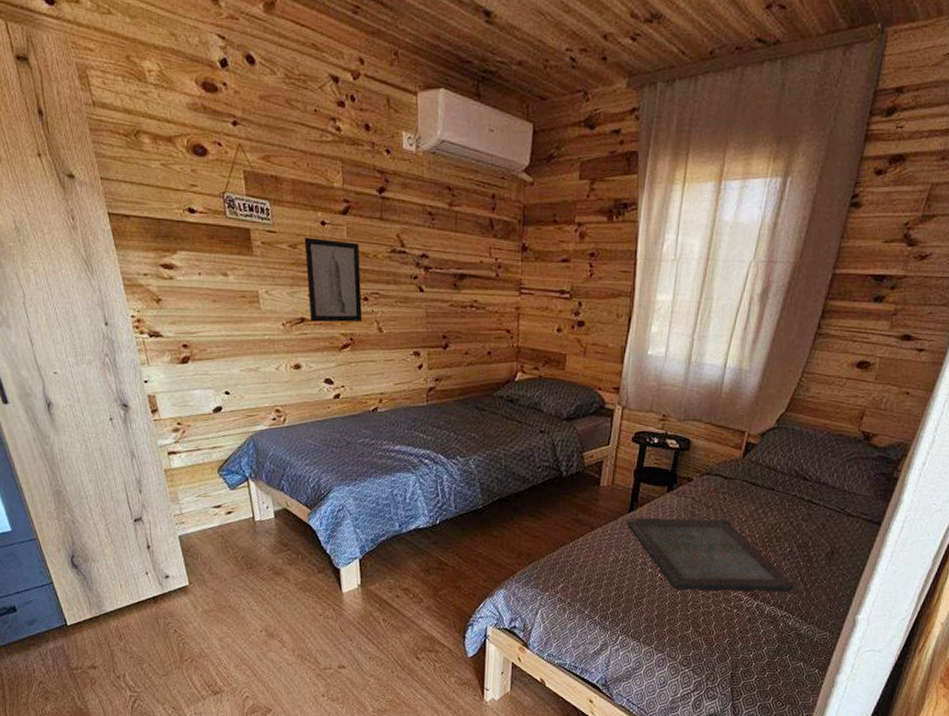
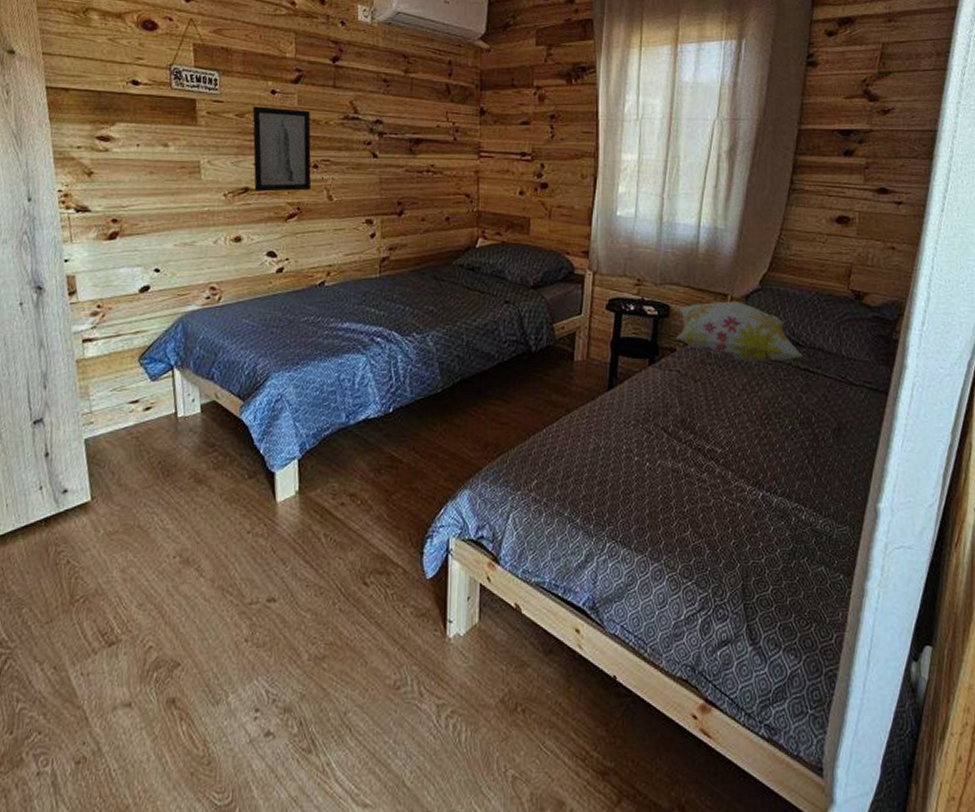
serving tray: present [625,517,796,592] -> none [604,395,804,481]
decorative pillow: none [693,437,808,492] -> present [675,301,803,362]

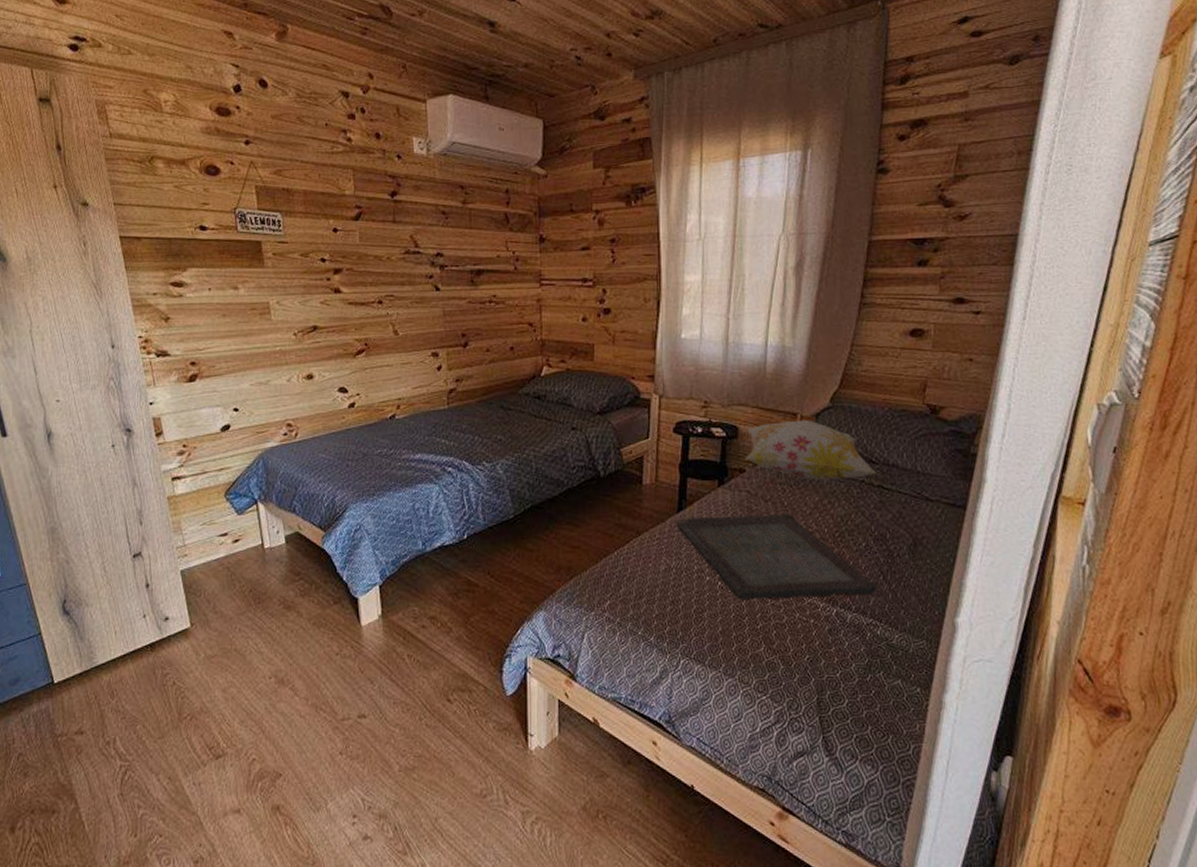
wall art: present [252,106,312,192] -> none [316,245,378,329]
serving tray: none [604,395,804,481] -> present [674,514,879,599]

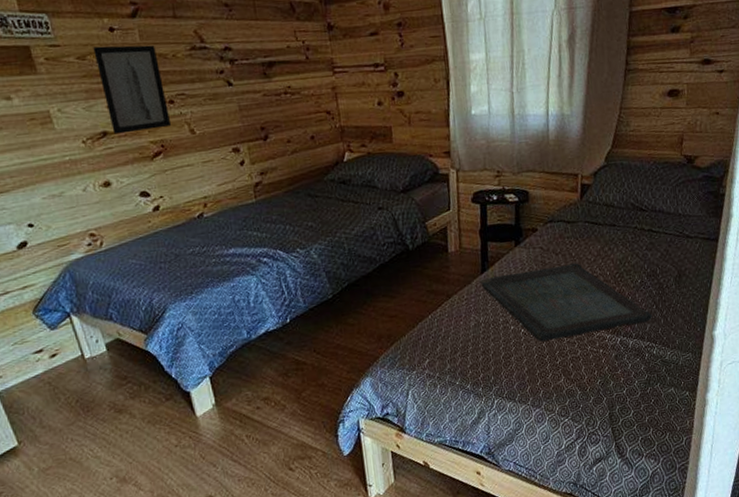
wall art: none [316,245,378,329] -> present [93,45,172,134]
decorative pillow: present [744,420,876,480] -> none [535,179,646,232]

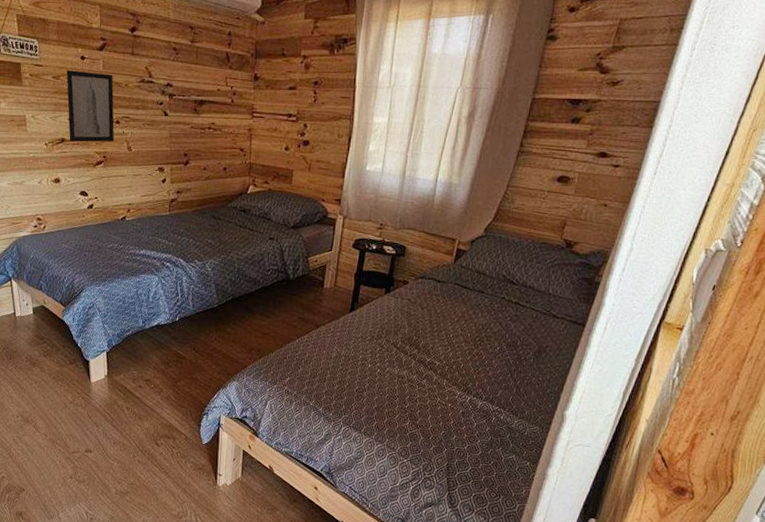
serving tray: present [479,263,653,342] -> none [347,317,506,388]

